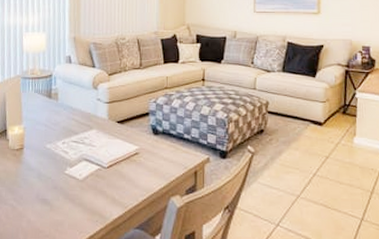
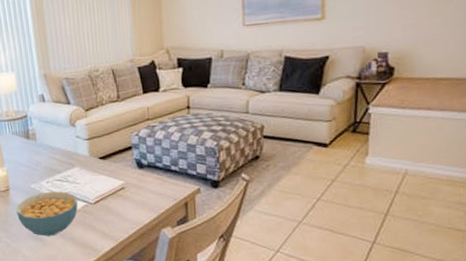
cereal bowl: none [27,153,91,201] -> present [16,191,78,236]

